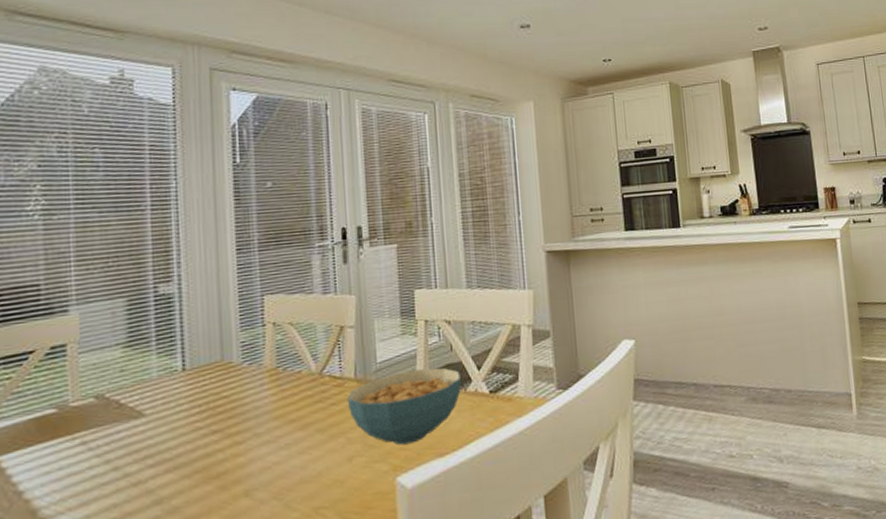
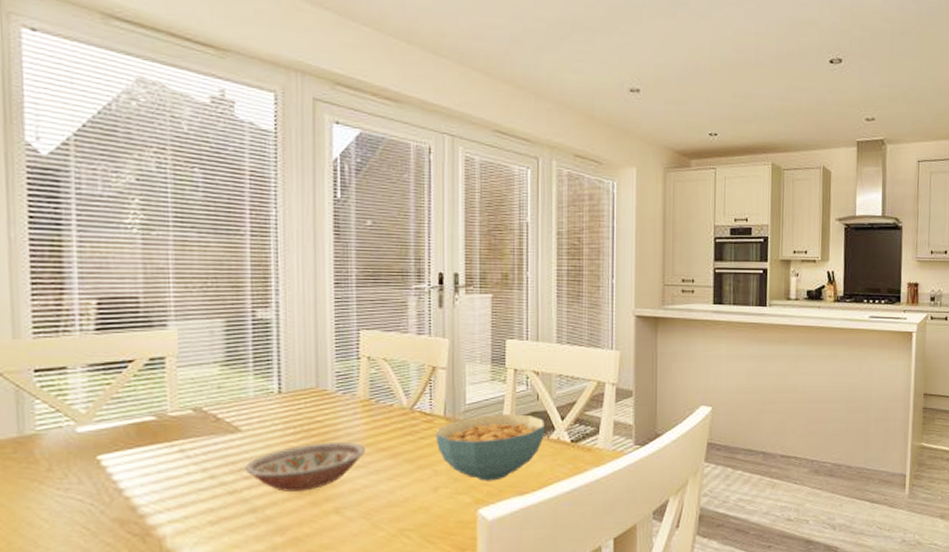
bowl: none [149,416,275,478] -> present [245,442,365,493]

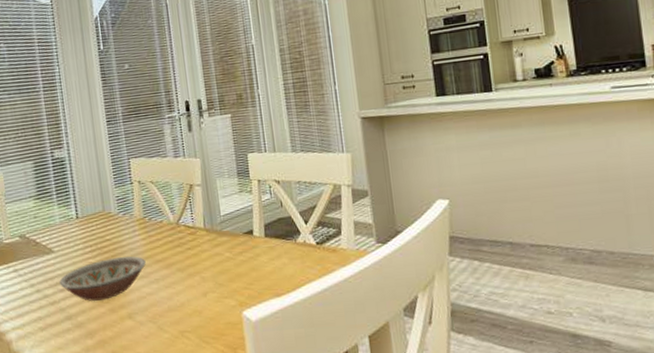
cereal bowl: present [435,414,545,481] -> none [199,221,292,285]

